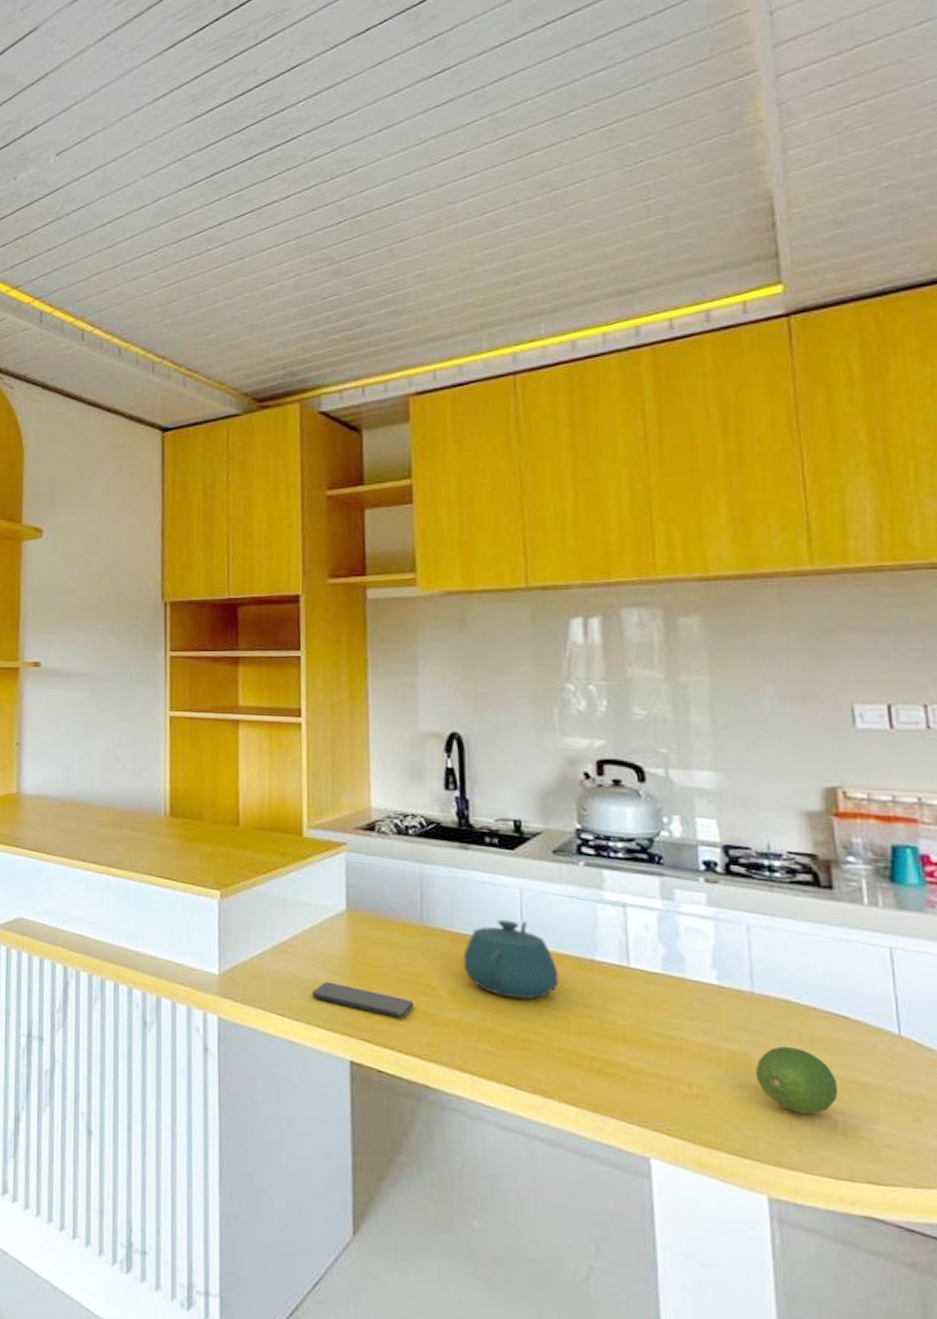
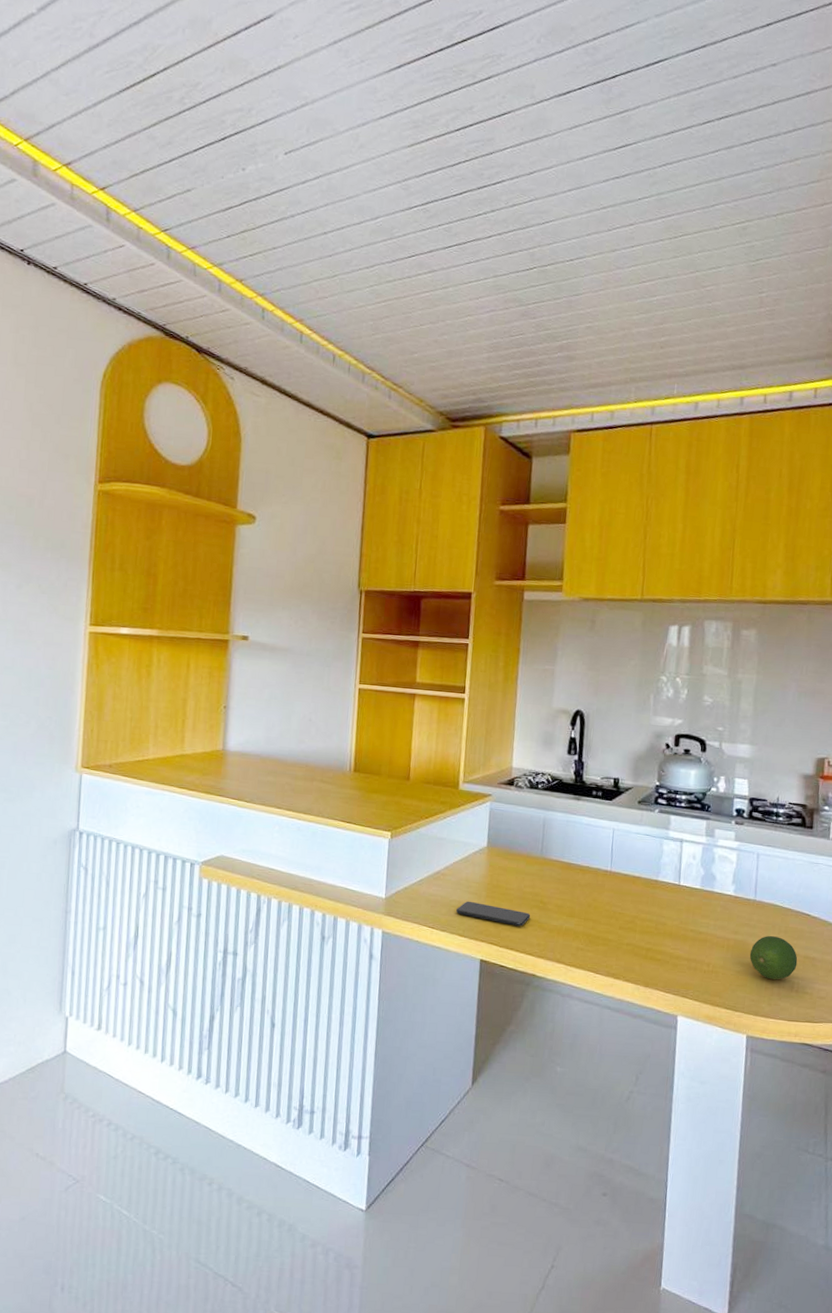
teapot: present [463,919,559,1000] -> none [568,852,633,910]

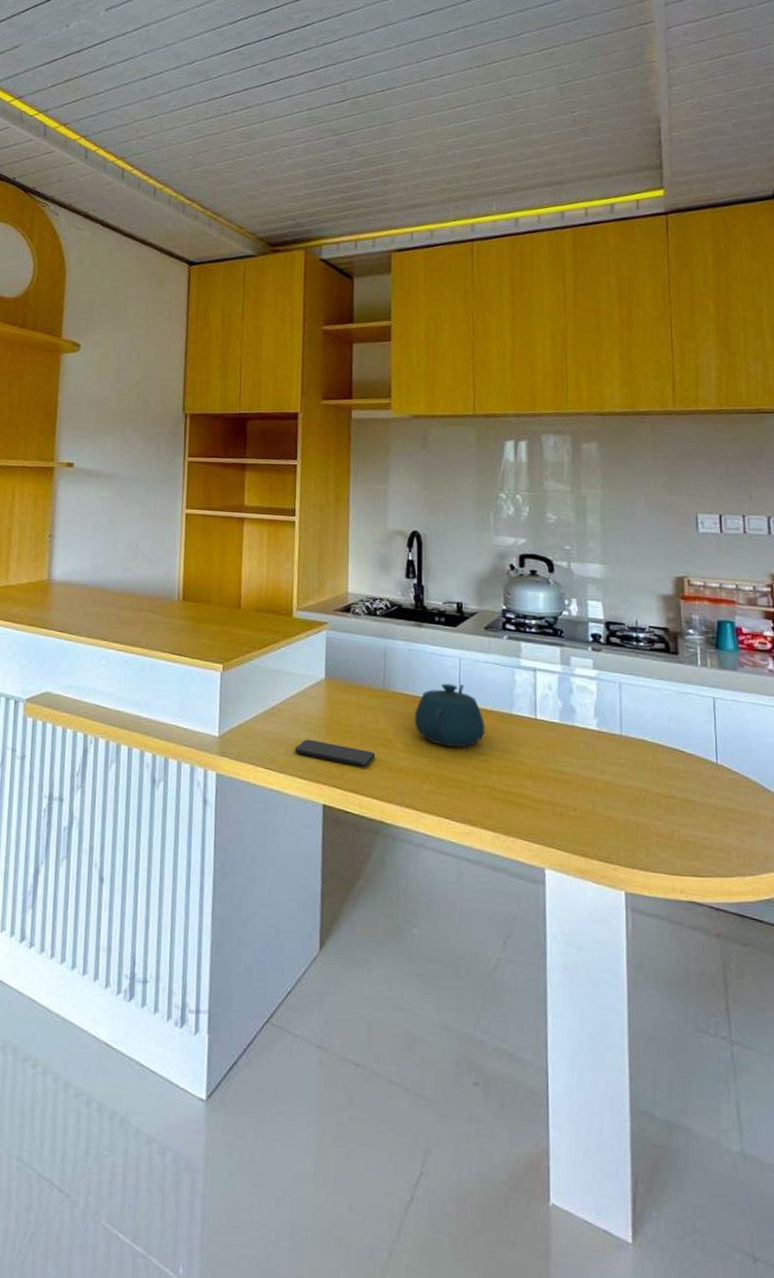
teapot: none [568,852,633,910] -> present [414,683,485,748]
fruit: present [749,935,798,980] -> none [620,775,675,827]

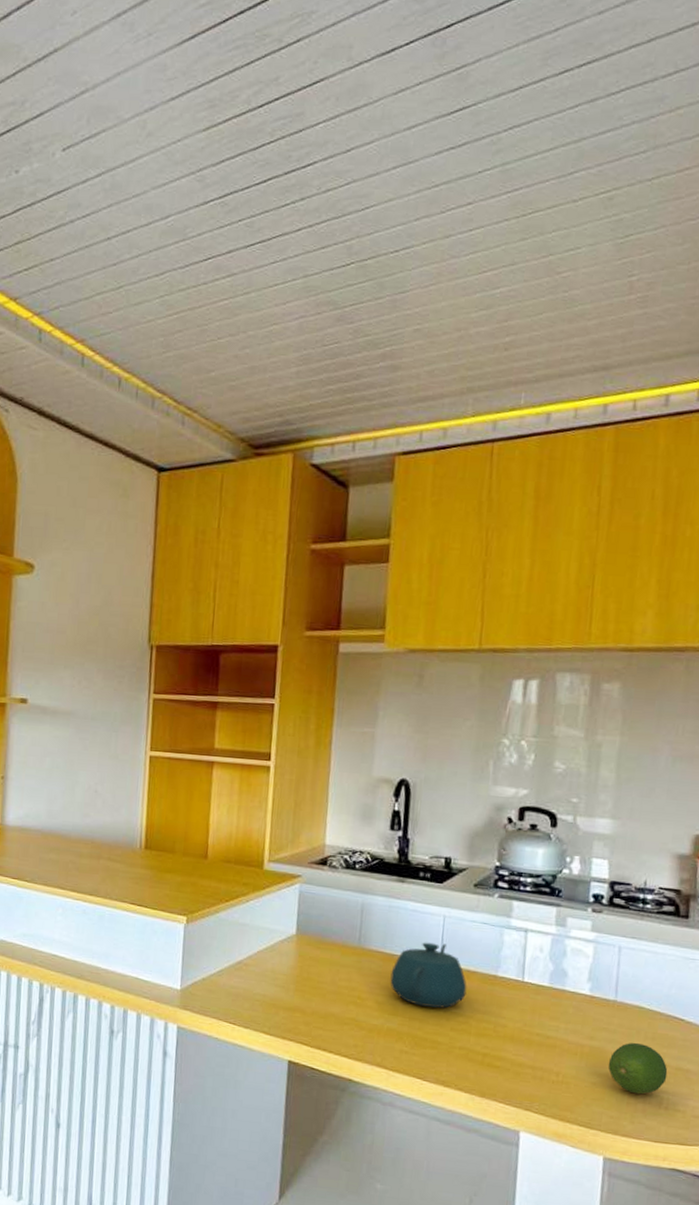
smartphone: present [294,739,376,767] -> none [260,995,347,1025]
fruit: none [620,775,675,827] -> present [608,1042,668,1095]

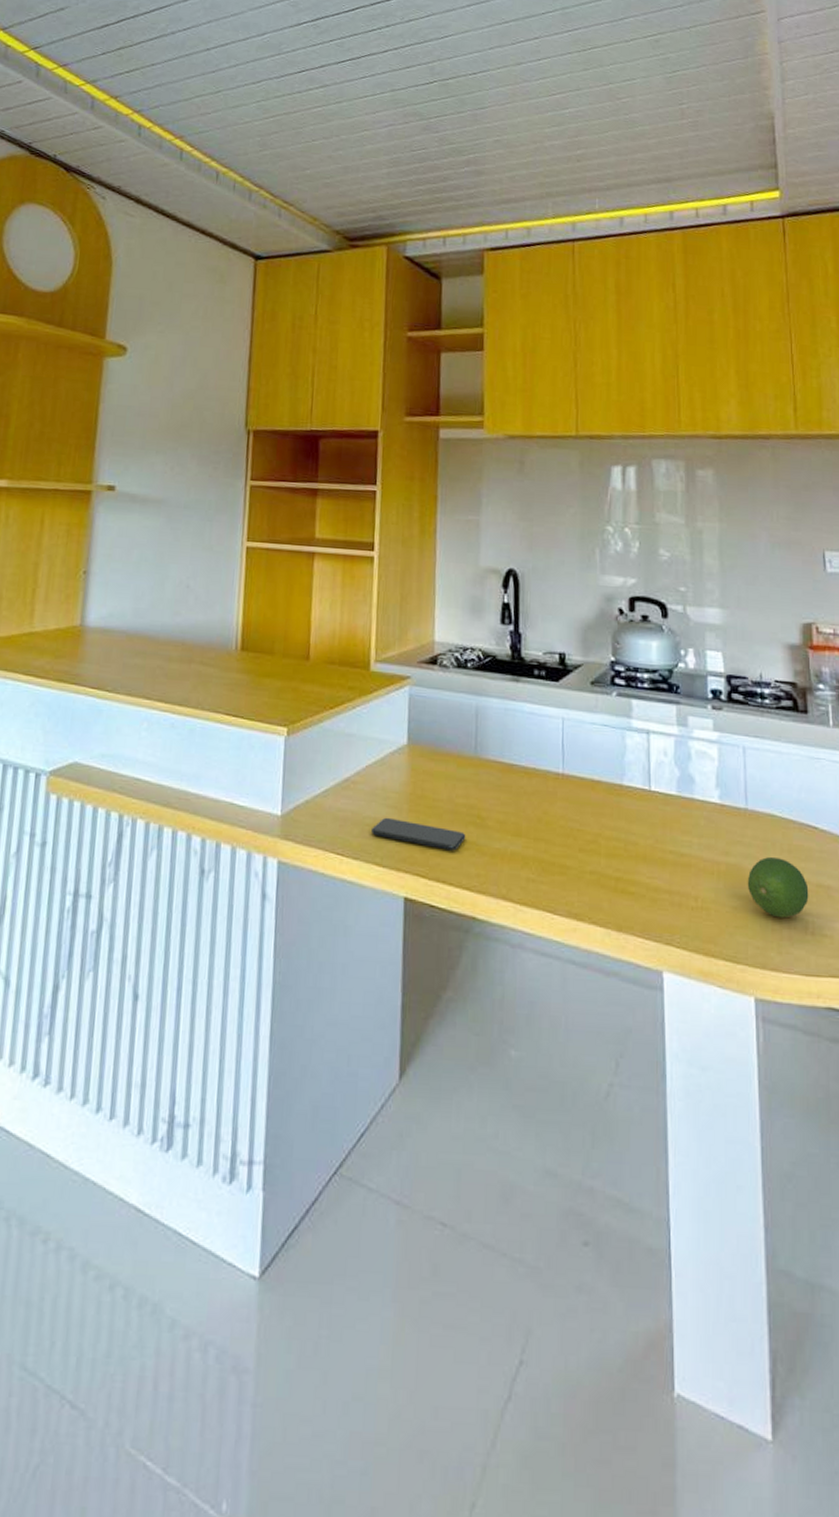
smartphone: none [260,995,347,1025] -> present [370,817,466,851]
teapot: present [390,942,467,1009] -> none [511,748,593,826]

